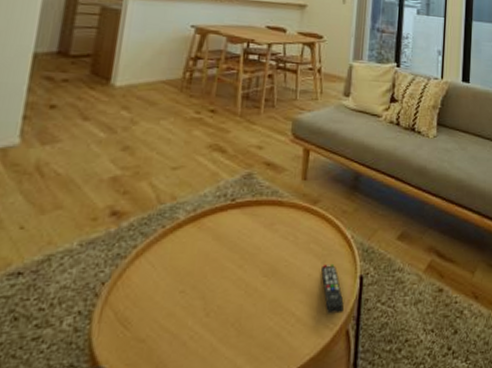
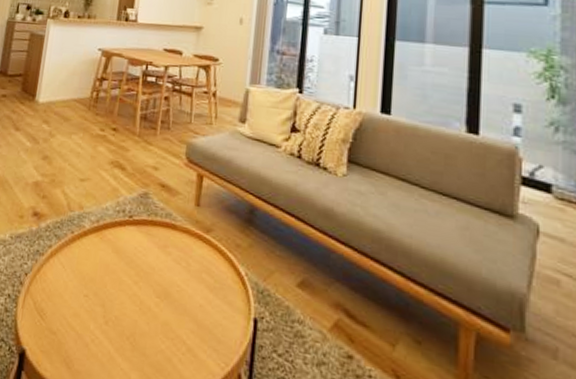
remote control: present [321,263,344,314] -> none [213,297,236,355]

